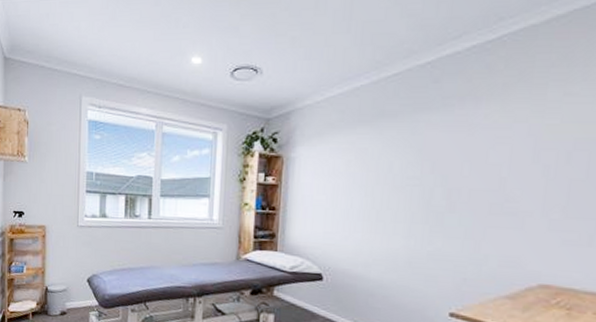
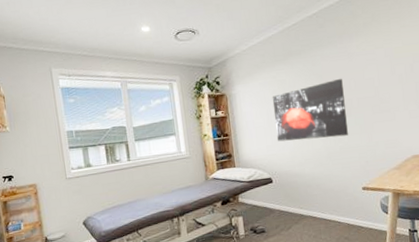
wall art: none [339,157,452,239] -> present [272,78,348,142]

